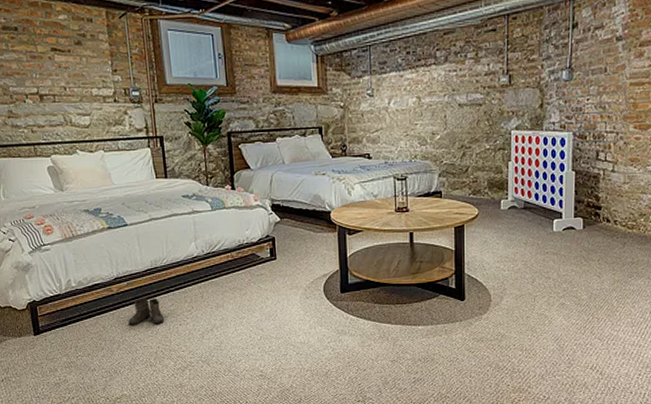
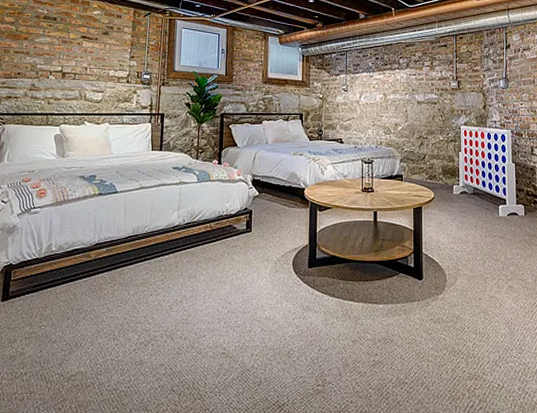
boots: present [128,298,167,325] -> none [100,265,139,294]

